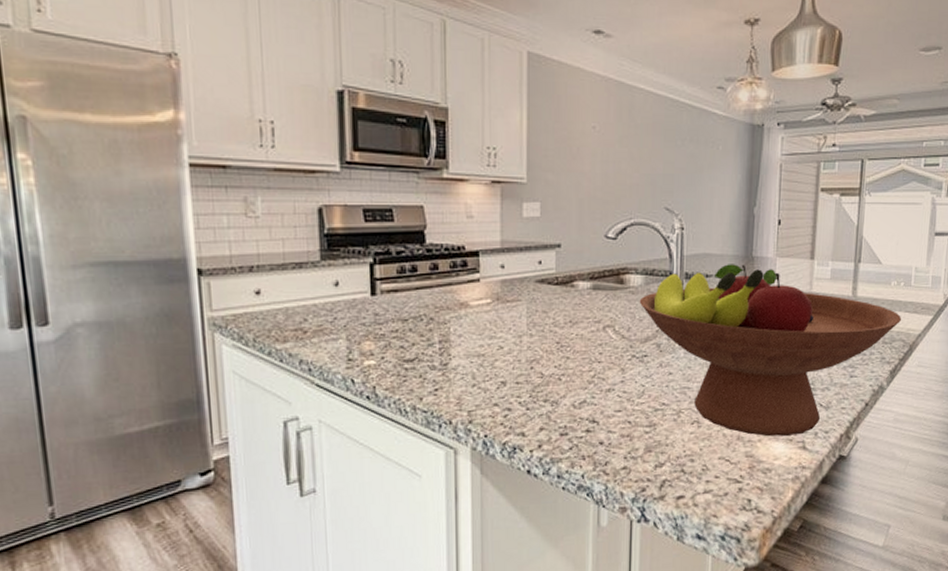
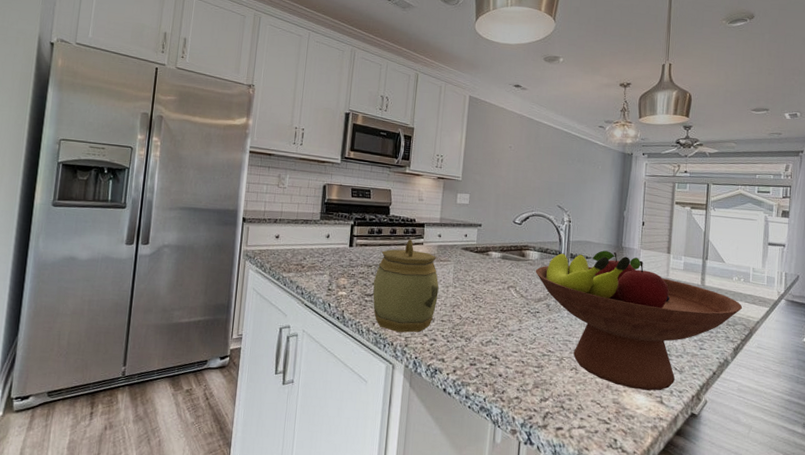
jar: none [413,275,508,407] -> present [373,239,439,333]

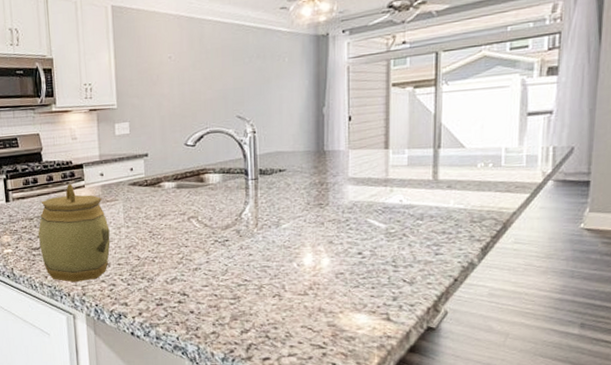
fruit bowl: present [535,250,743,391] -> none [218,158,492,309]

